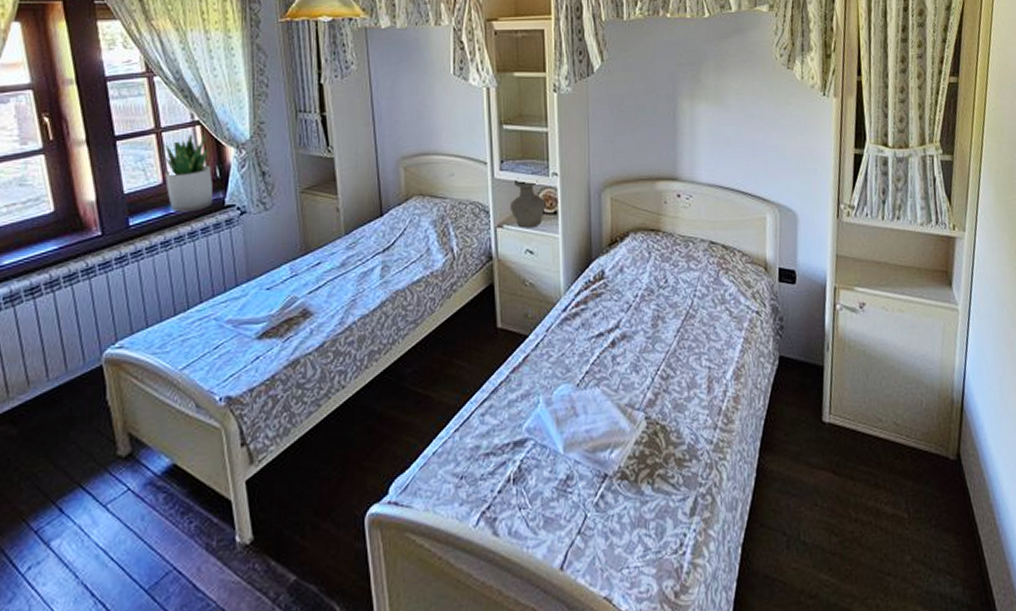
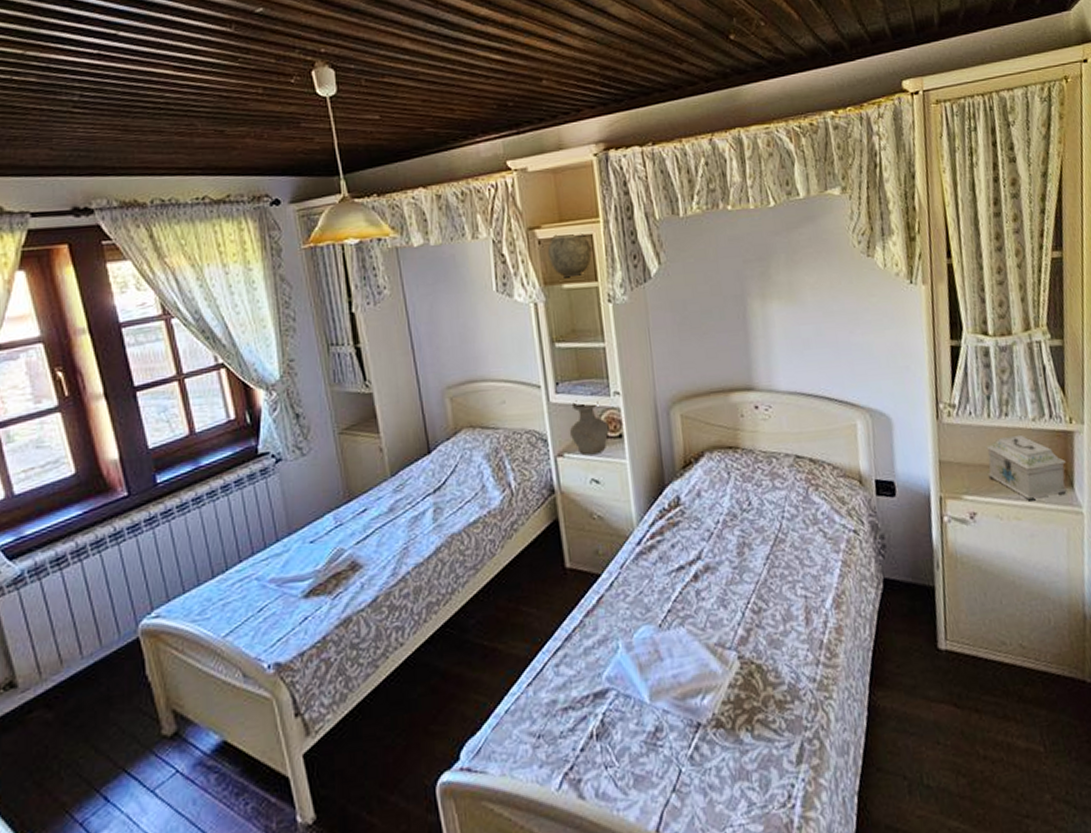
planter: present [162,131,214,213] -> none [186,374,245,466]
decorative vase: none [502,26,542,67] -> present [547,232,592,278]
decorative box: none [878,236,947,296] -> present [986,434,1067,502]

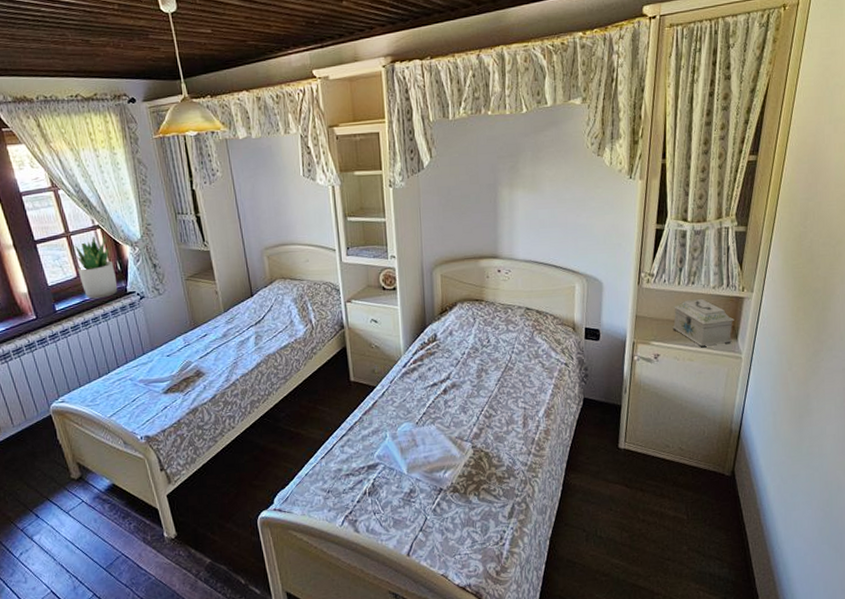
planter: none [186,374,245,466] -> present [73,233,118,299]
decorative vase: present [547,232,592,278] -> none [343,130,378,167]
vase: present [570,400,610,456] -> none [357,261,386,302]

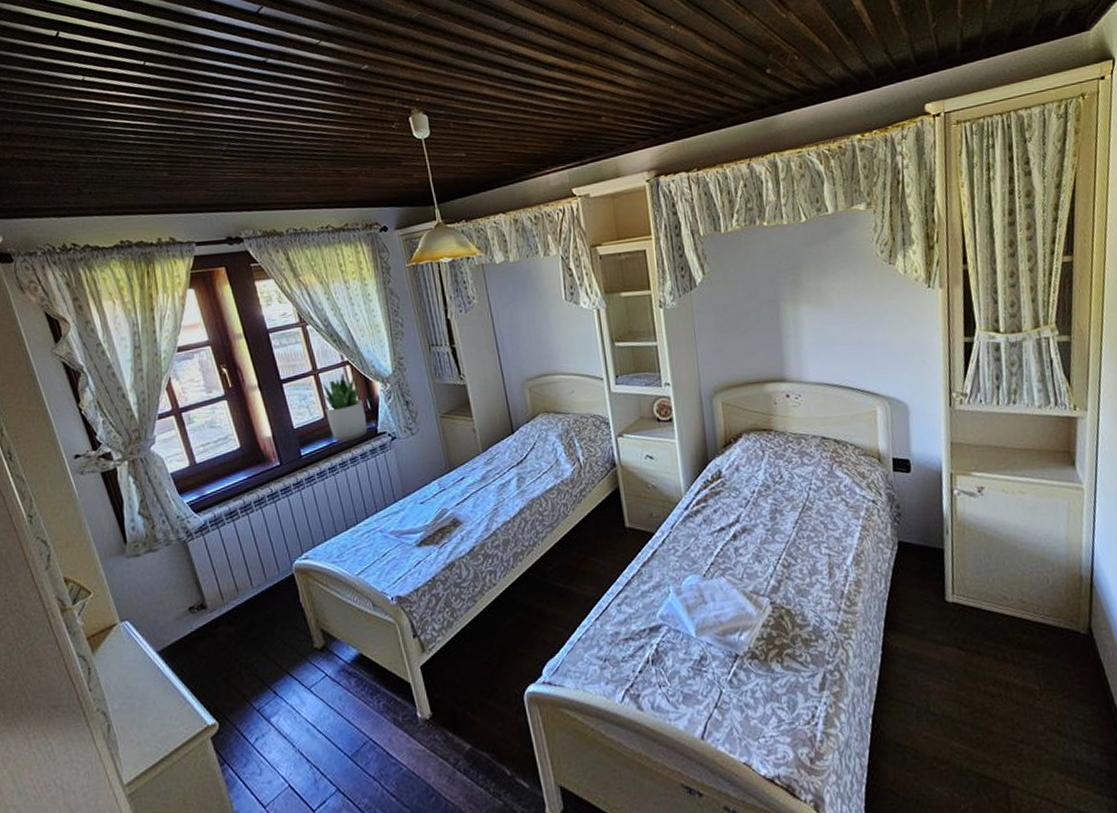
decorative box: present [672,298,734,348] -> none [994,419,1069,478]

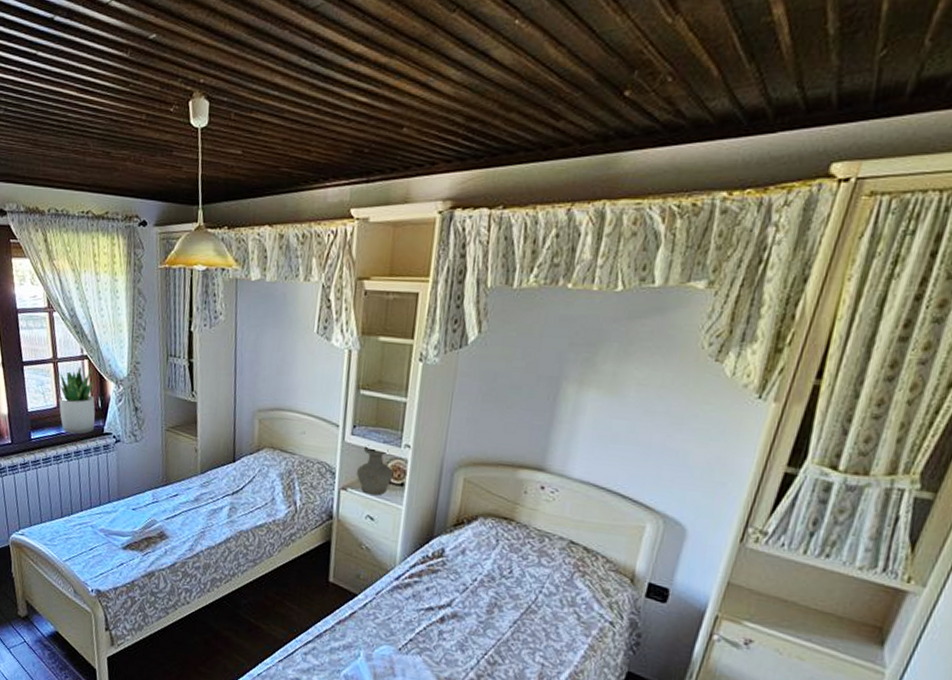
vase: none [628,390,661,436] -> present [357,444,394,496]

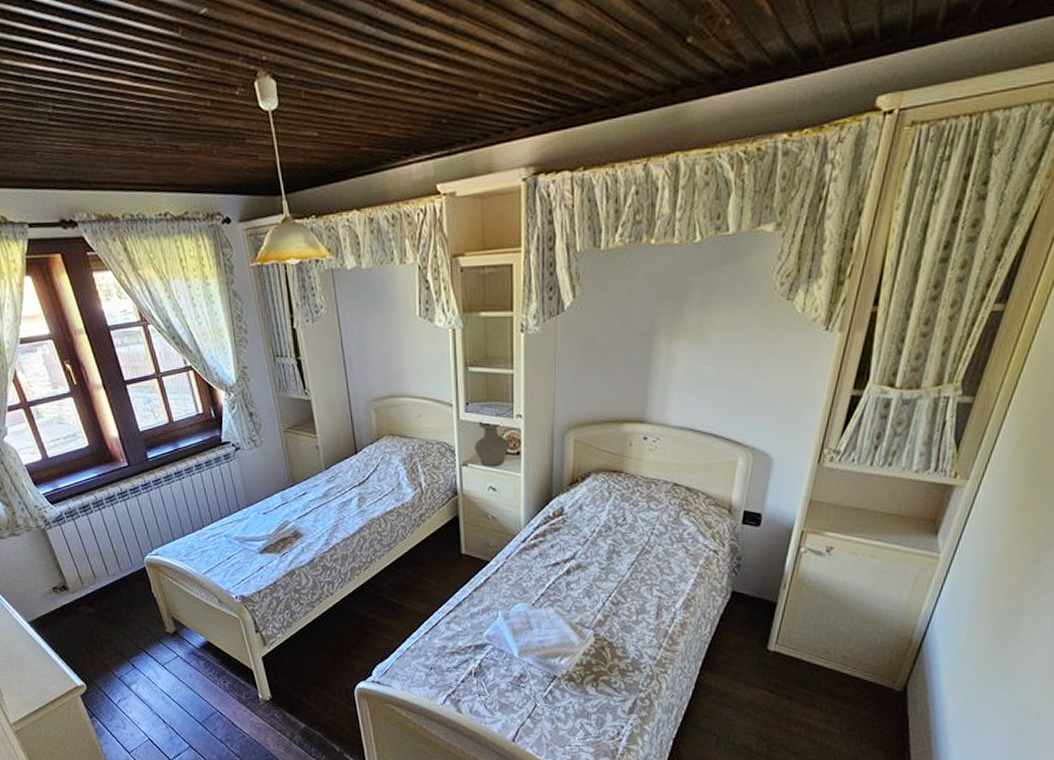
planter: present [57,365,96,435] -> none [165,376,212,448]

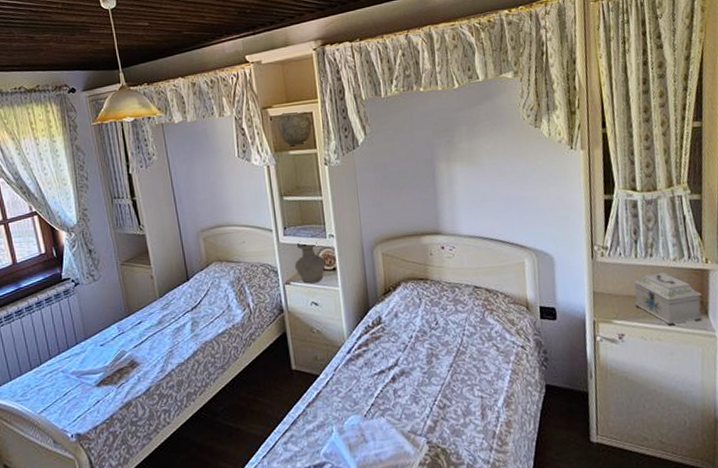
decorative vase: none [468,261,510,307] -> present [277,110,312,146]
decorative box: none [854,483,937,543] -> present [633,271,702,326]

